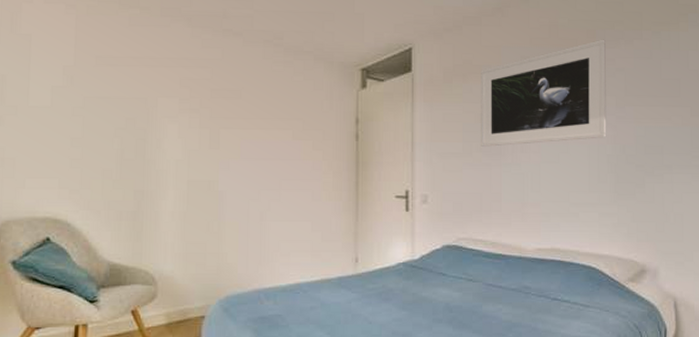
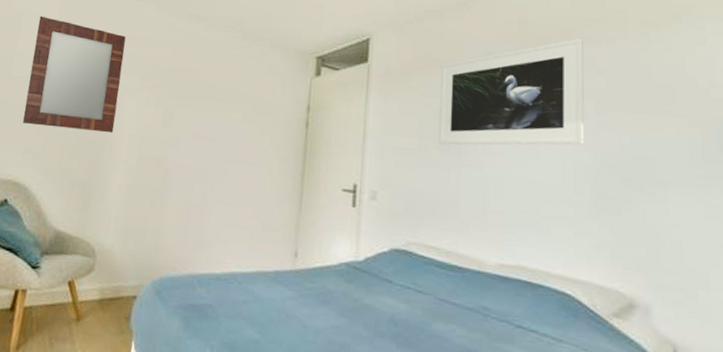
home mirror: none [51,37,158,160] -> present [23,15,126,133]

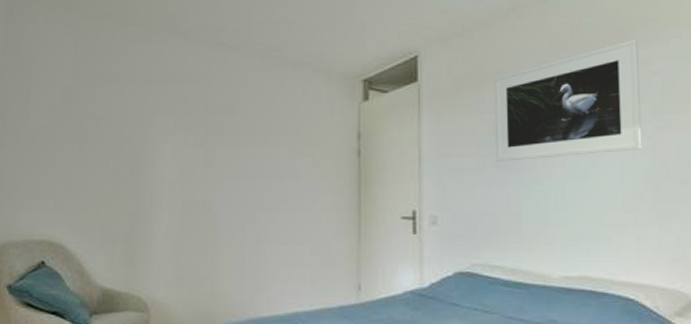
home mirror: present [23,15,126,133] -> none [49,57,153,181]

